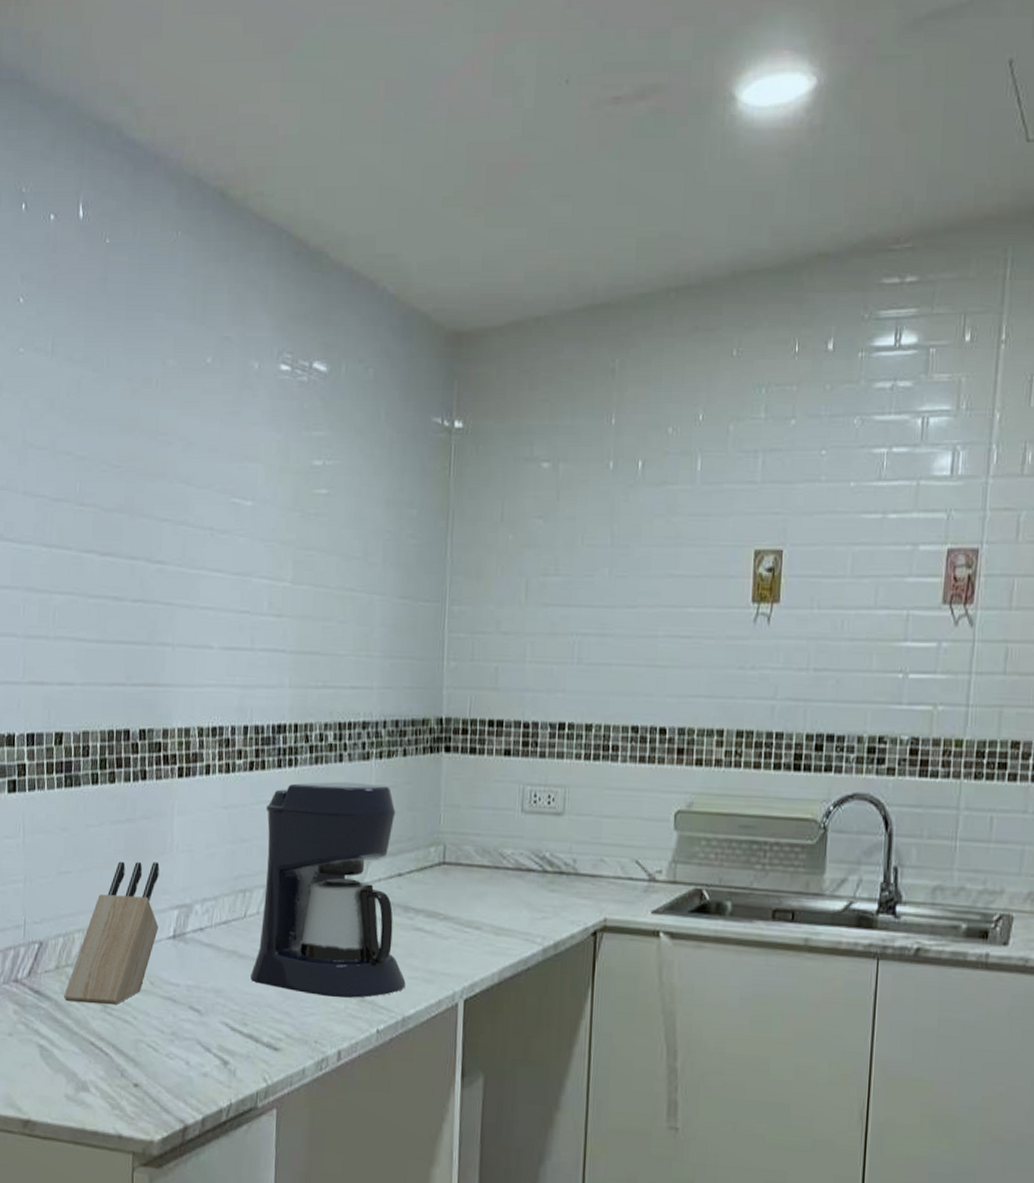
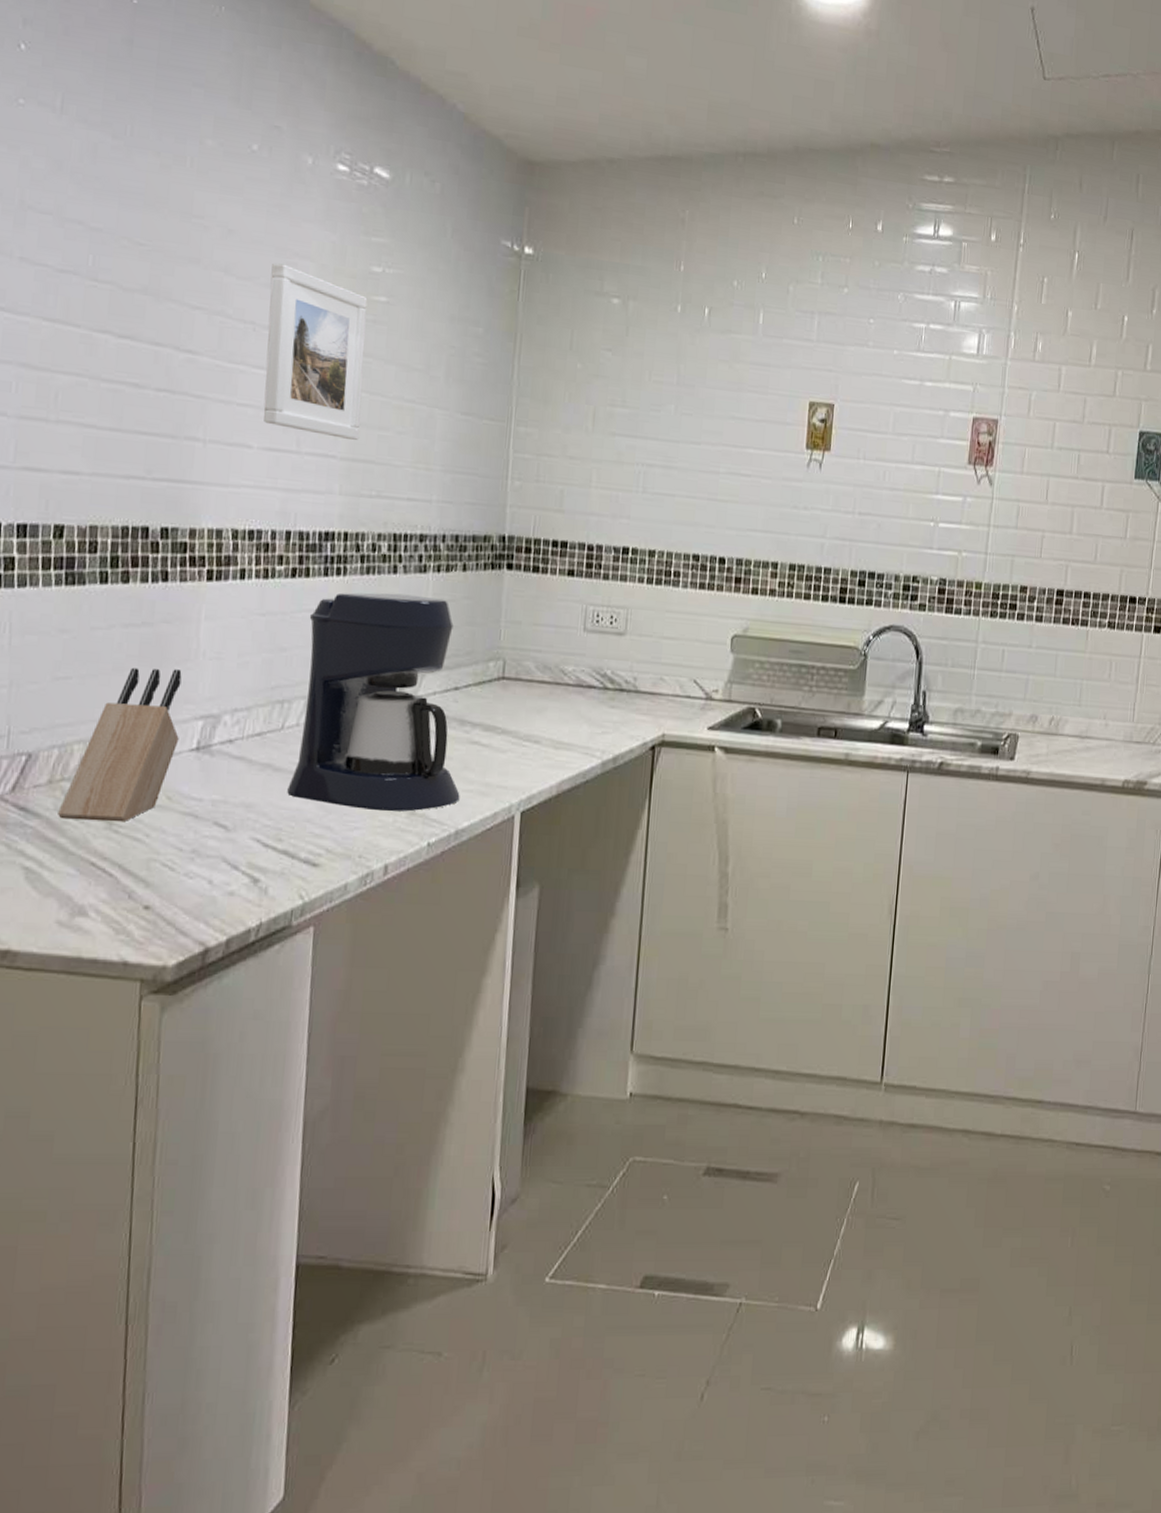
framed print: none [222,468,310,633] -> present [263,263,368,440]

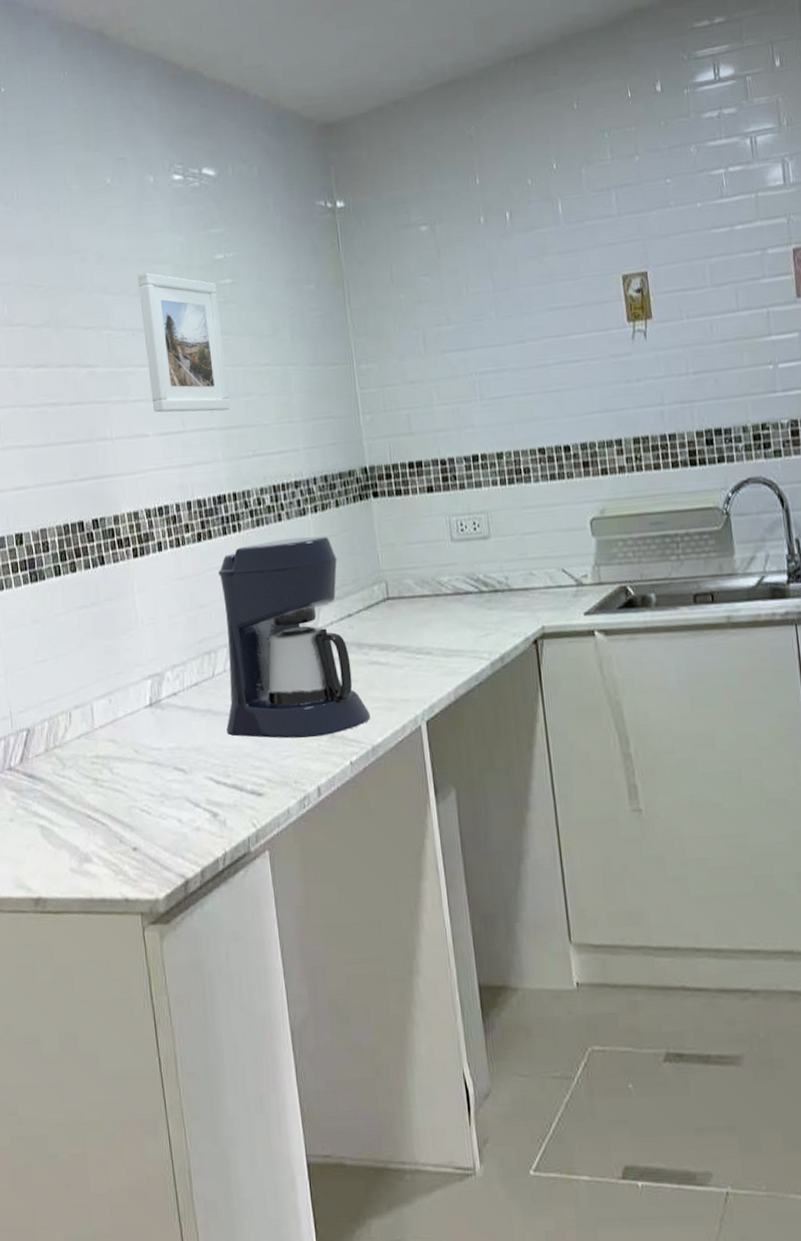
knife block: present [58,667,182,823] -> none [56,638,135,781]

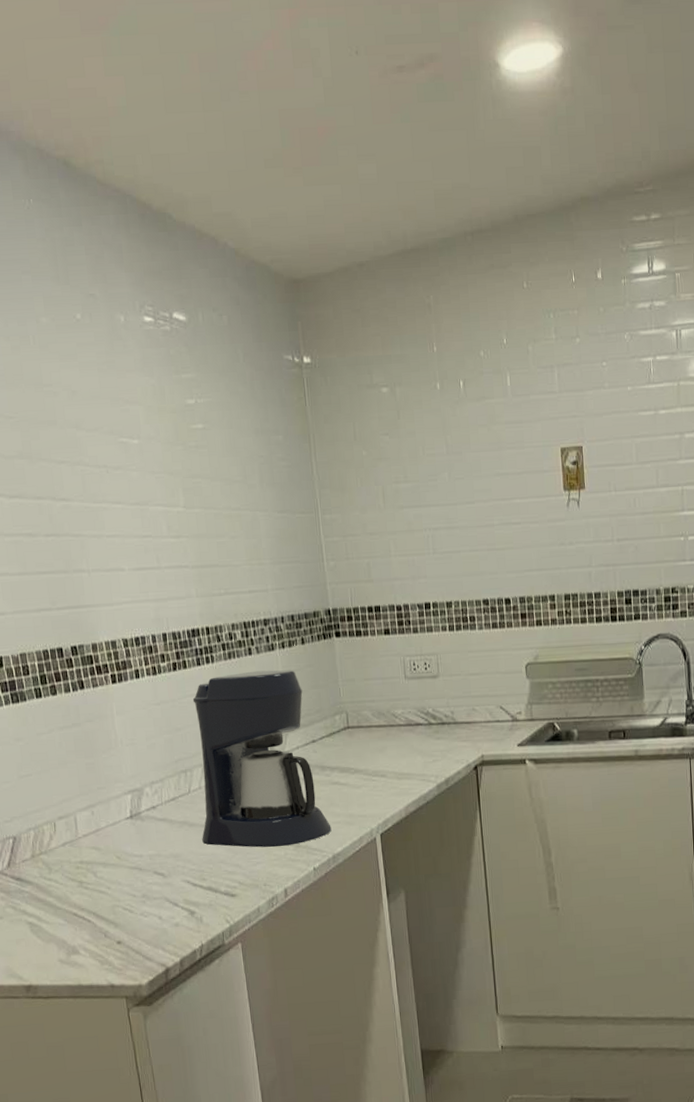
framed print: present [138,272,231,413] -> none [110,412,203,550]

